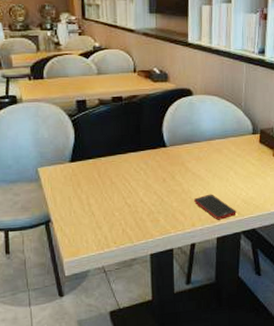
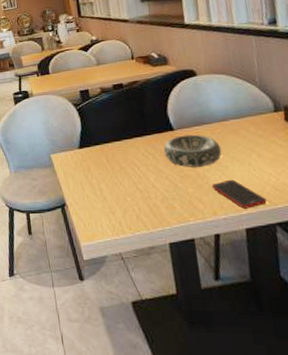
decorative bowl: none [155,151,206,183] -> present [163,134,222,167]

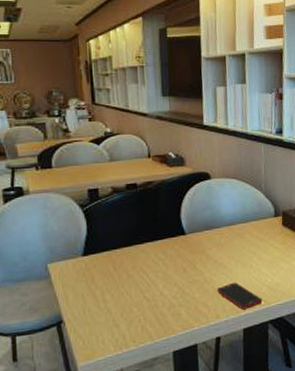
decorative bowl: present [163,134,222,167] -> none [174,238,228,272]

